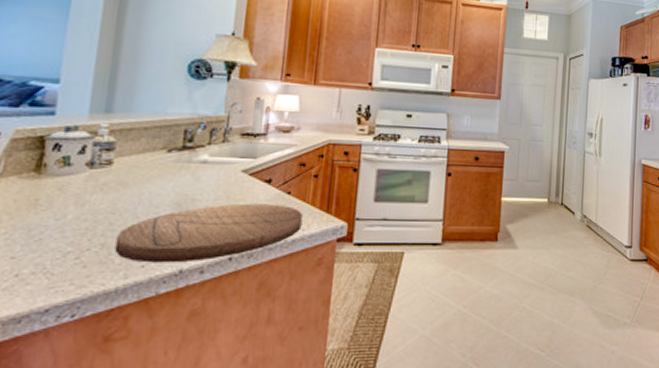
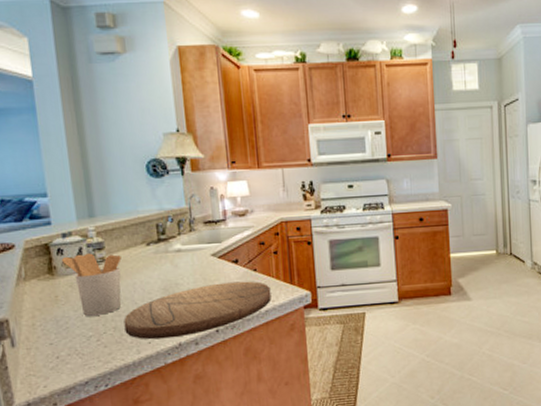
utensil holder: none [56,152,133,229] -> present [62,253,122,317]

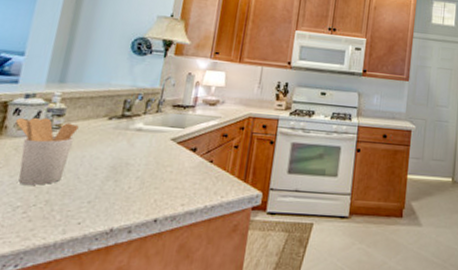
cutting board: present [123,281,272,340] -> none [56,169,223,222]

